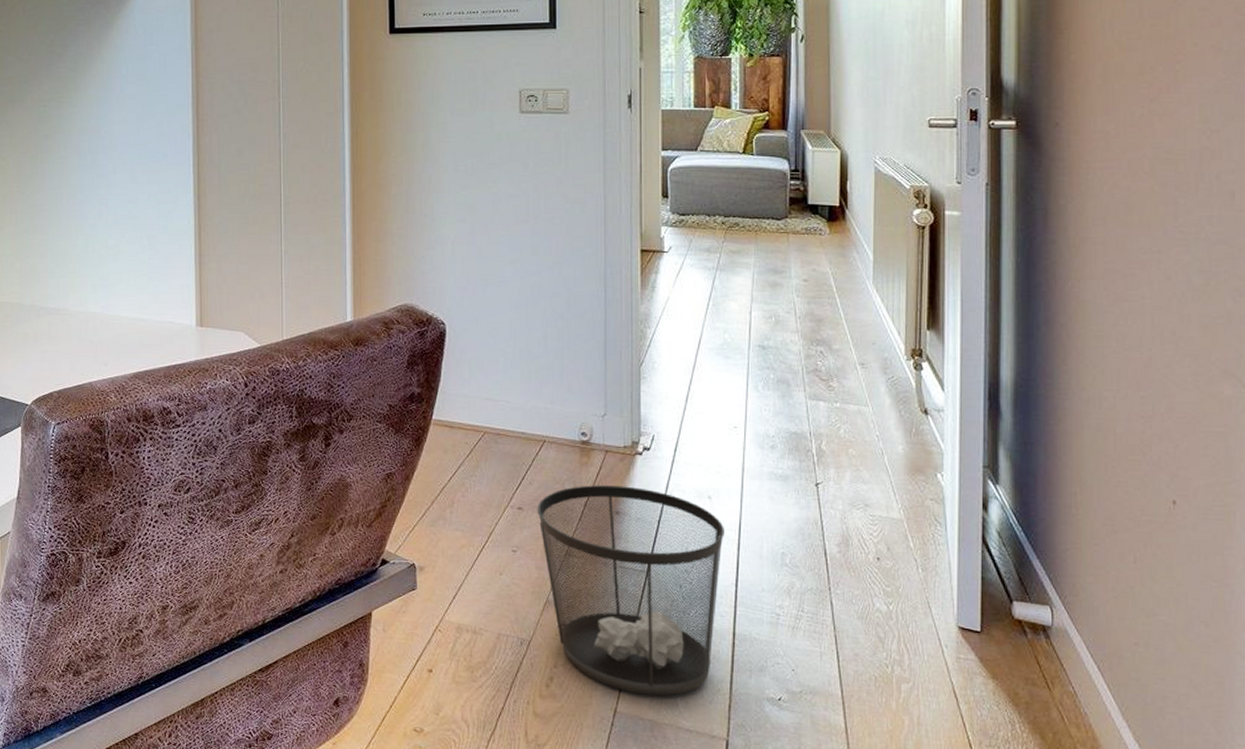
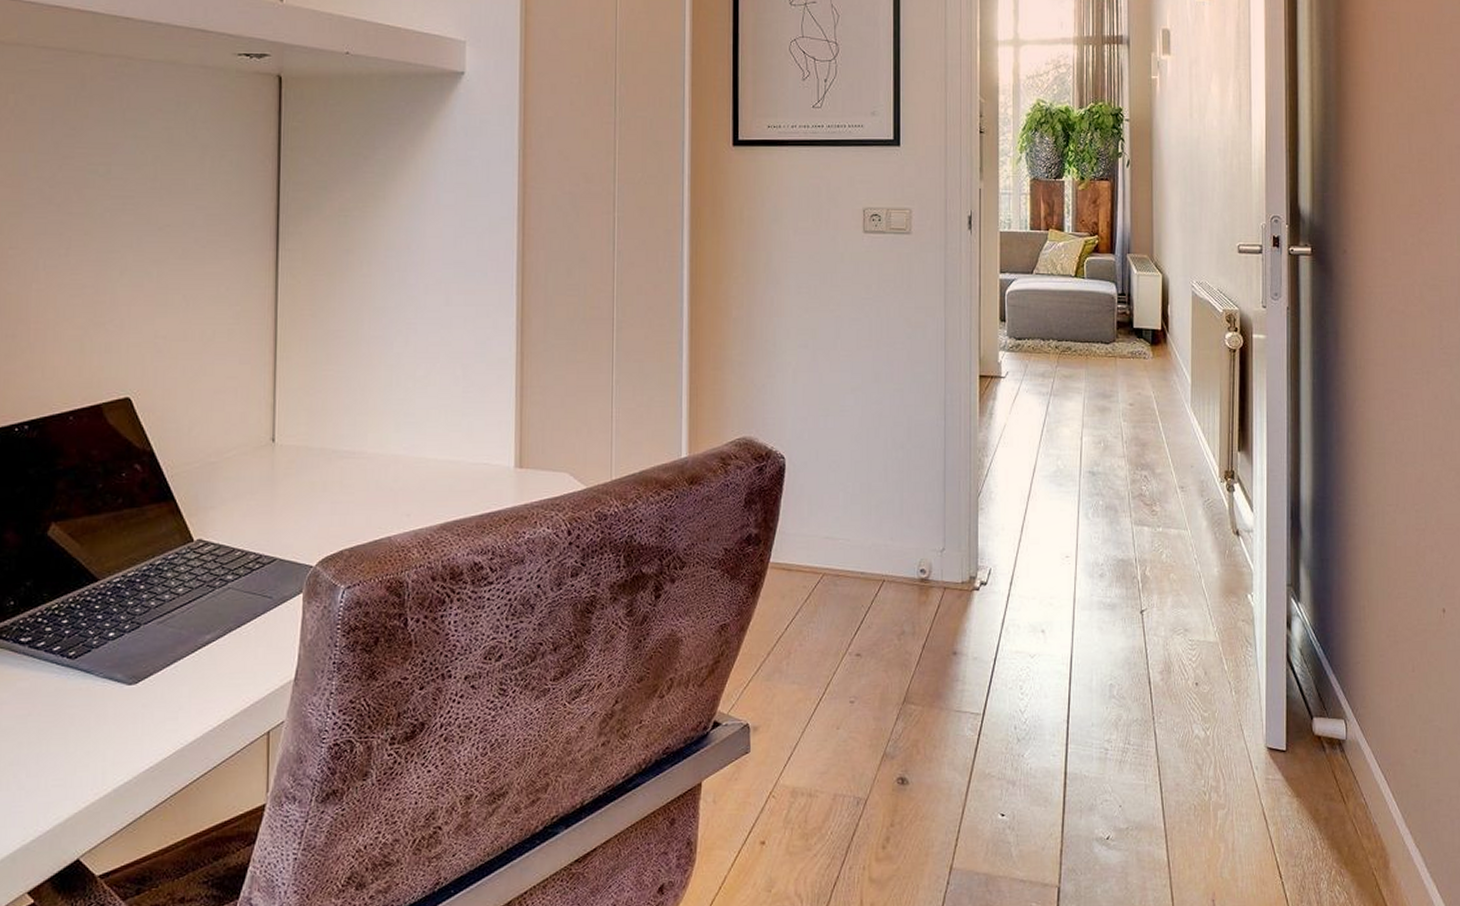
waste bin: present [537,485,726,696] -> none [875,624,1058,847]

